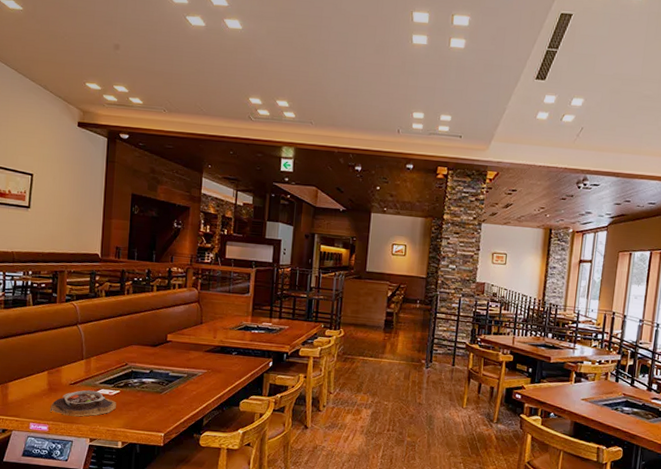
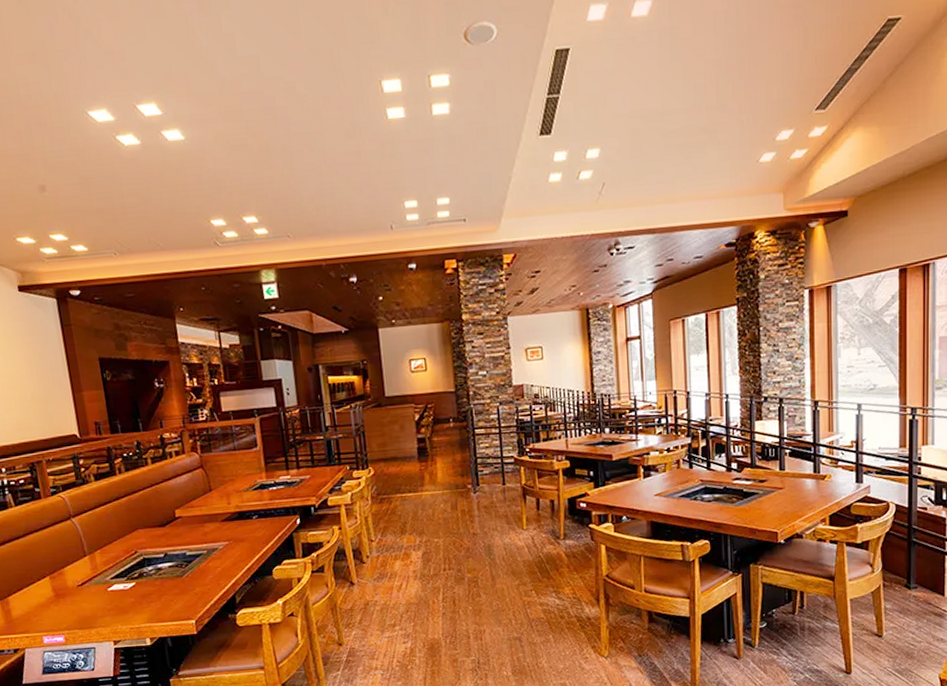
soup bowl: present [50,390,116,417] -> none [61,587,135,622]

